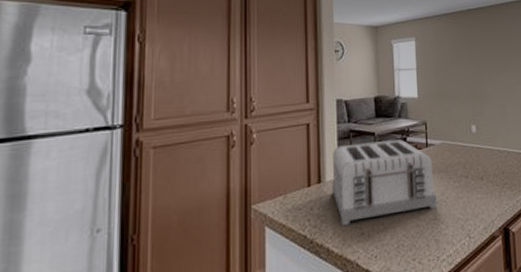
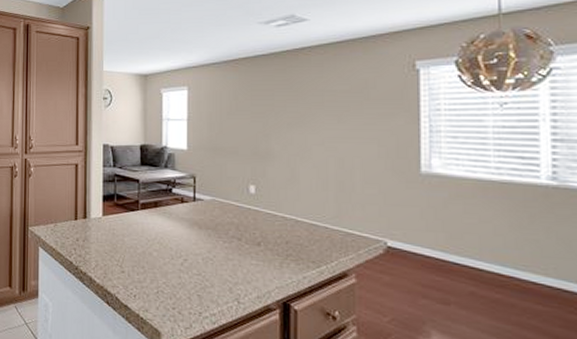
toaster: present [332,139,437,226] -> none [96,187,202,265]

